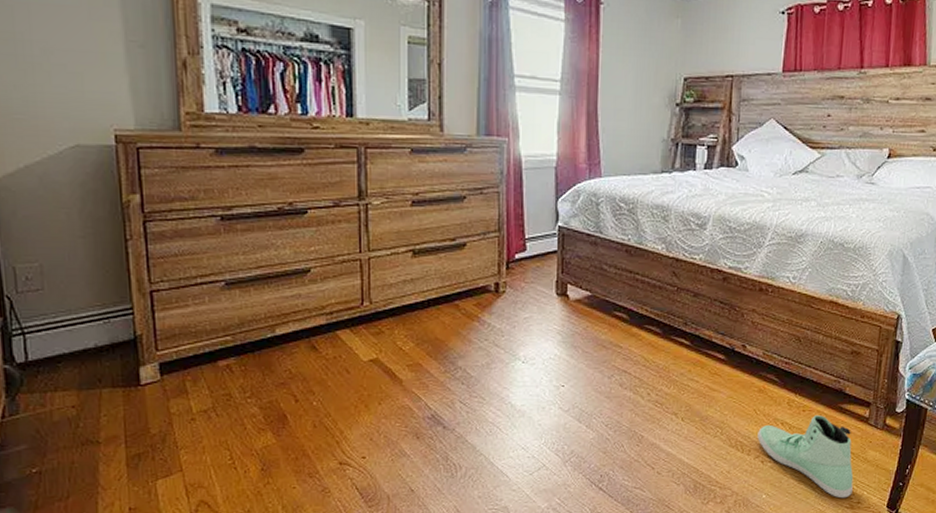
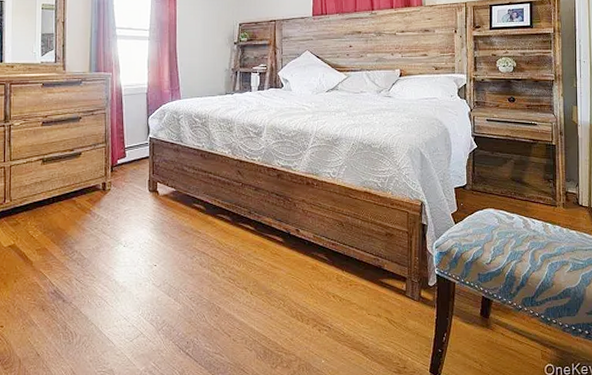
sneaker: present [757,415,854,499] -> none [314,289,398,364]

